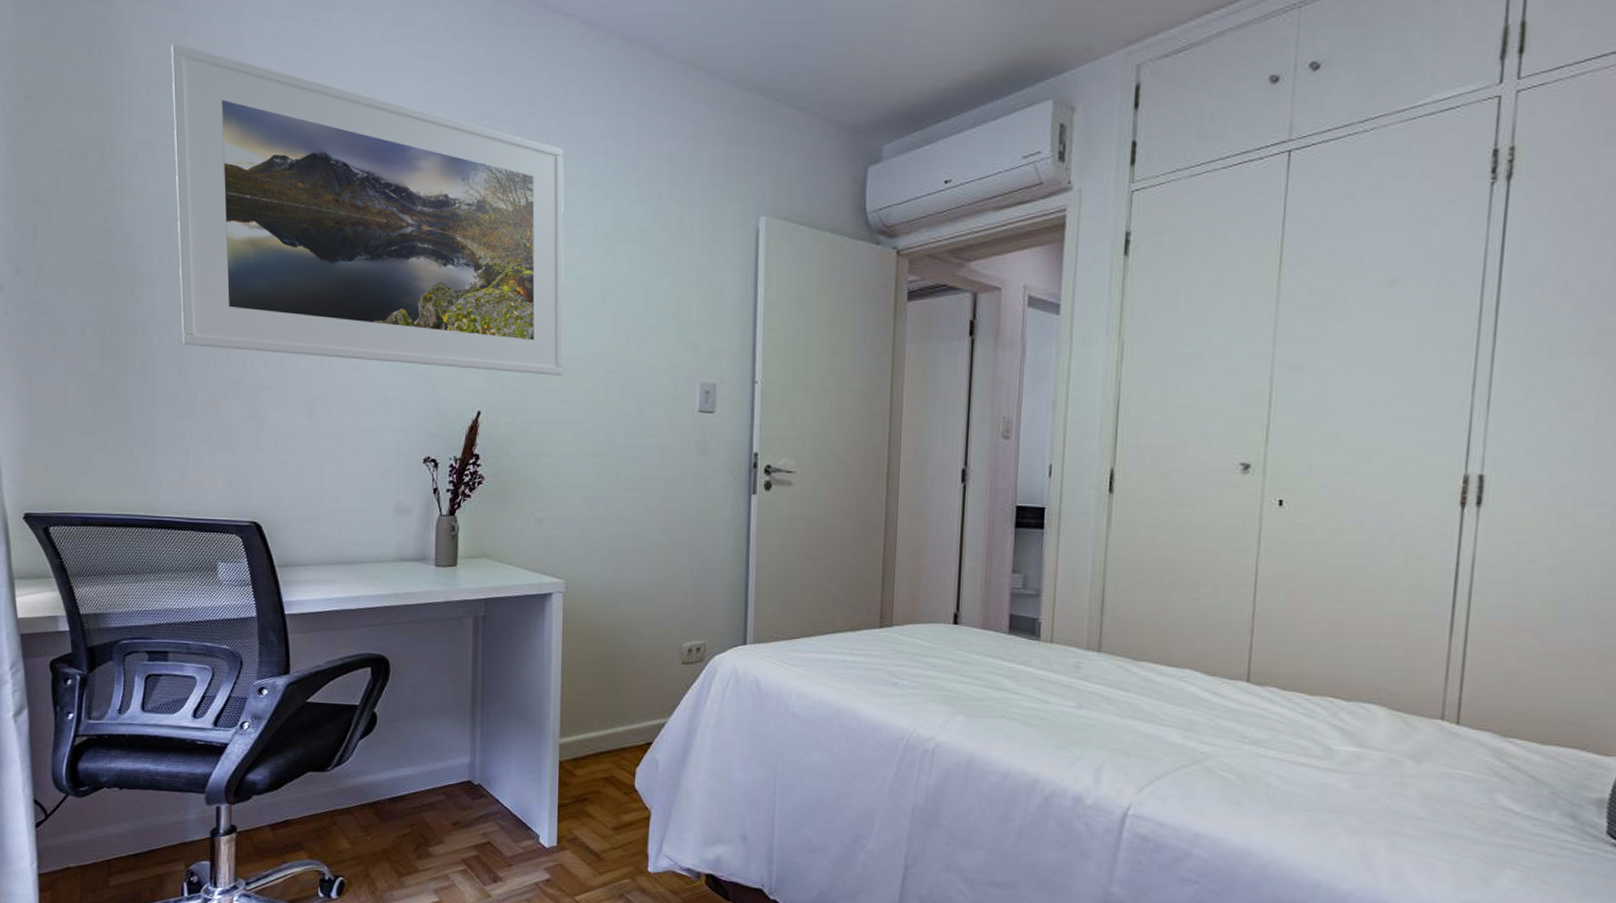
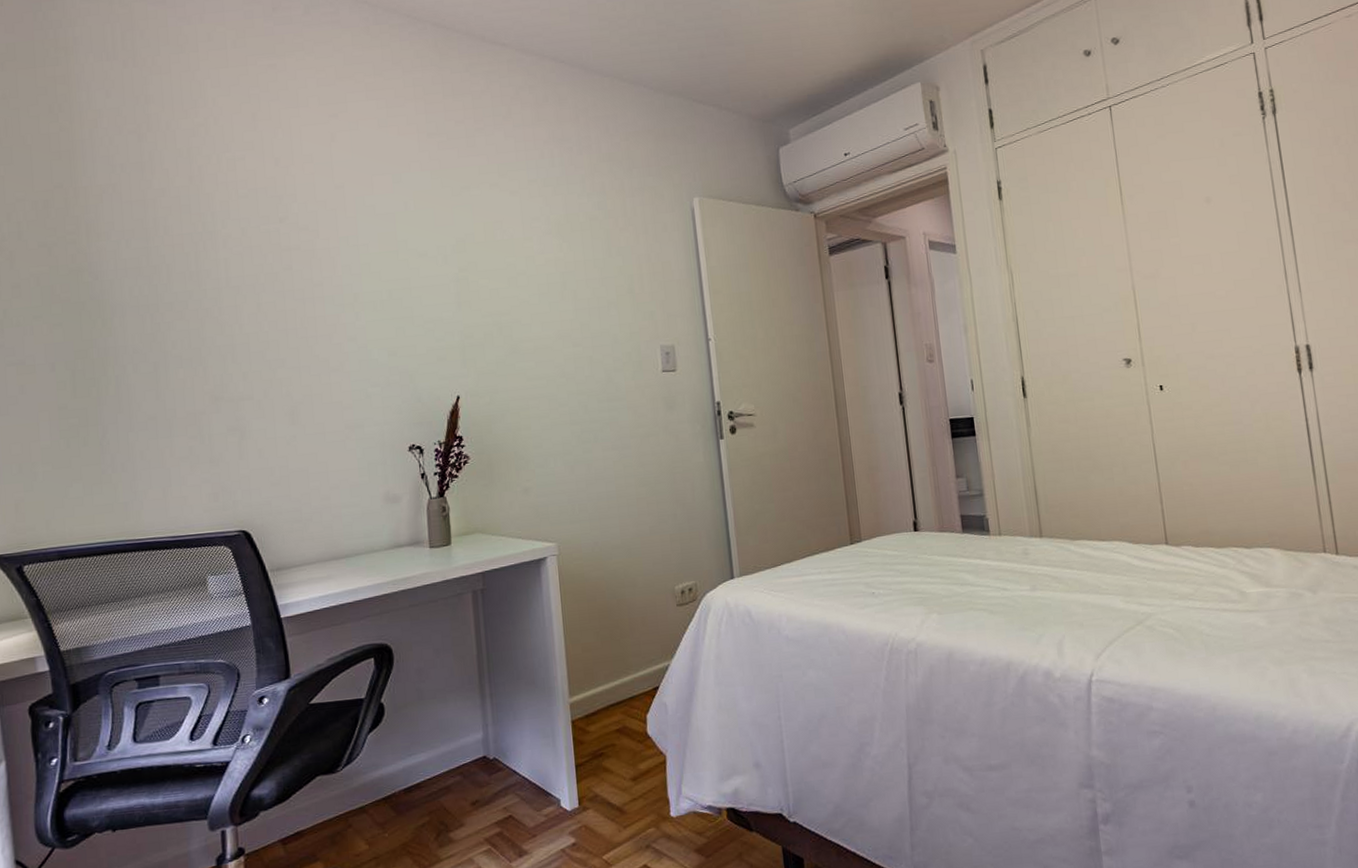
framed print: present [171,43,564,376] -> none [131,95,534,369]

